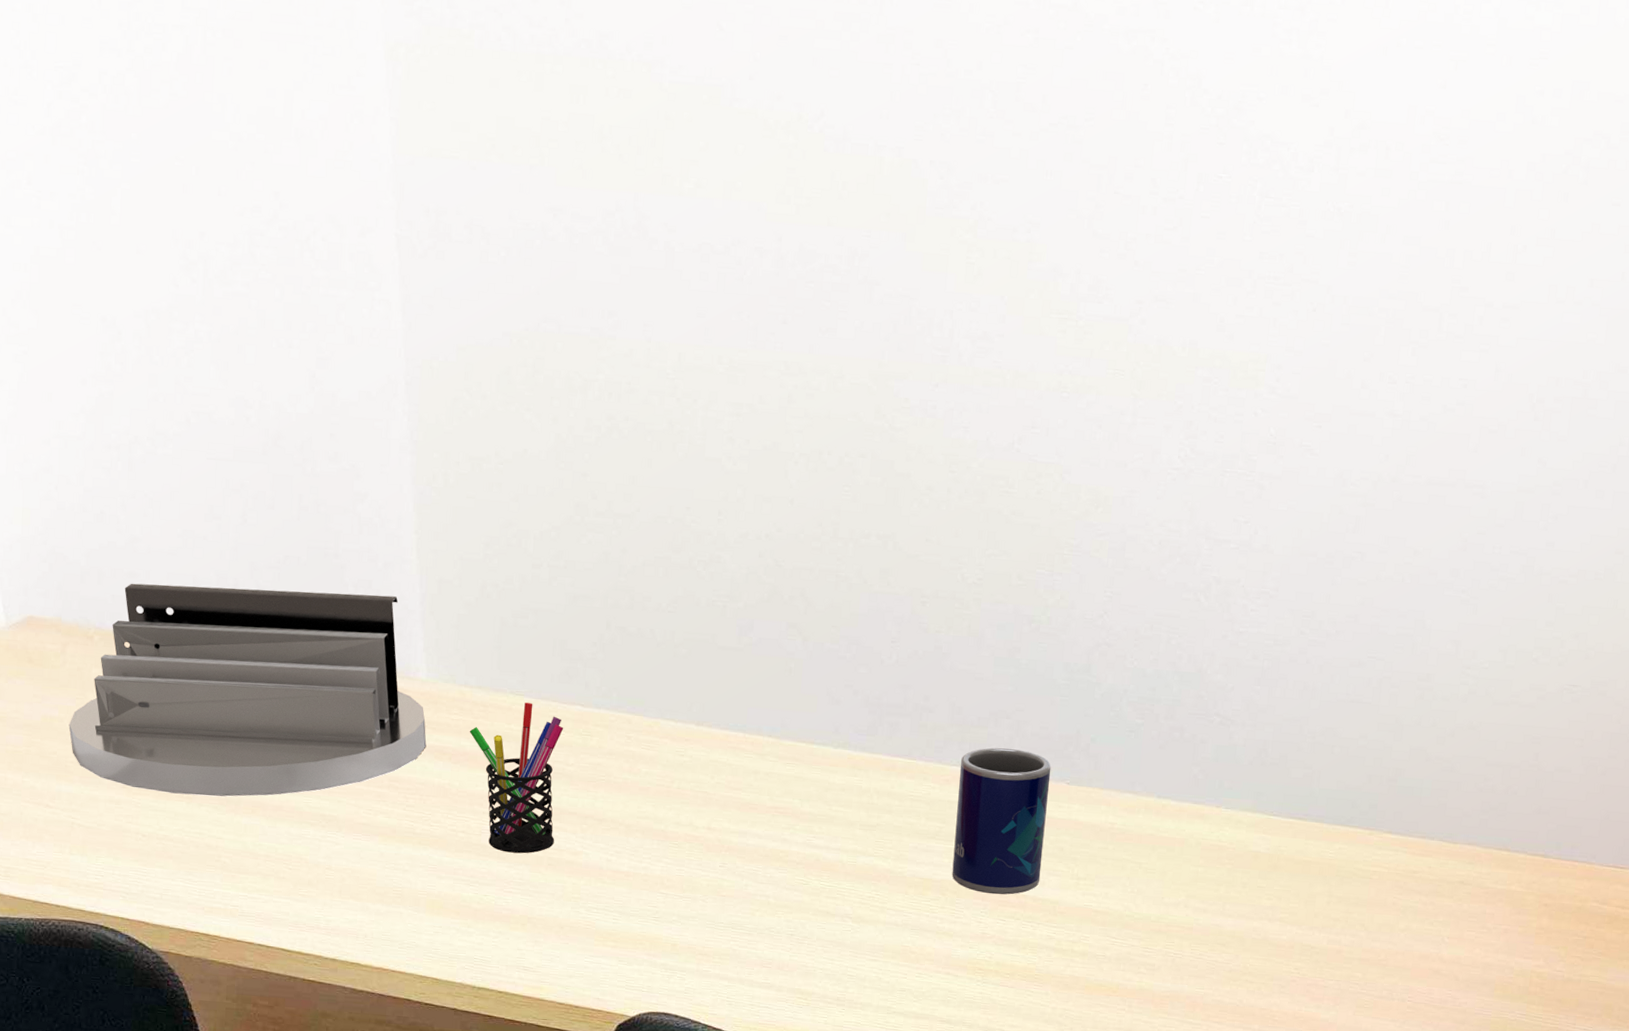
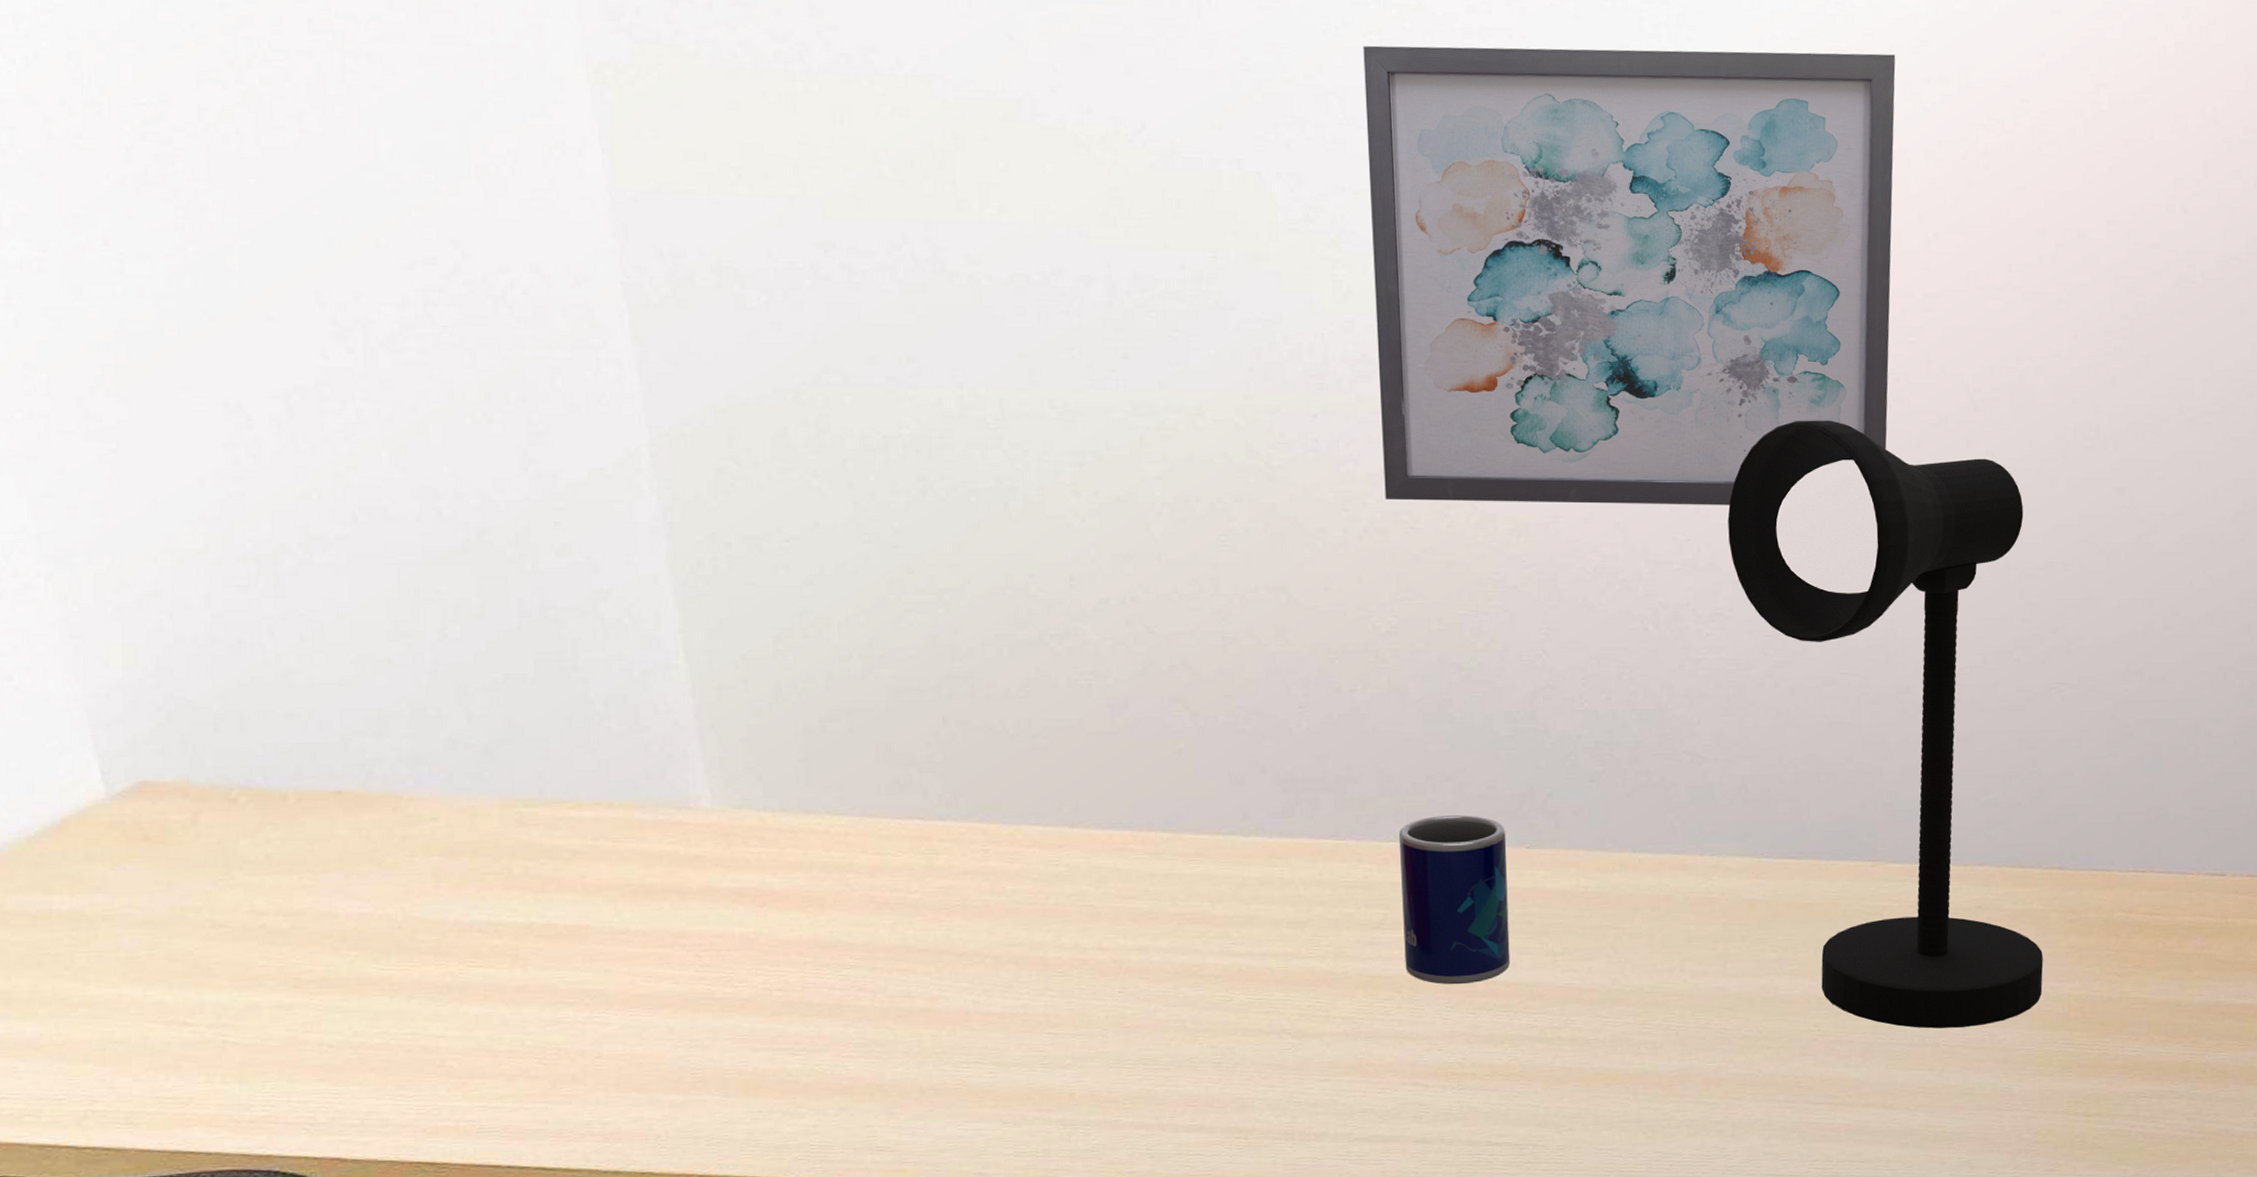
desk organizer: present [68,583,427,797] -> none [209,711,720,988]
pen holder: present [469,703,564,854] -> none [775,823,903,1008]
wall art: none [987,43,1514,493] -> present [1363,45,1896,505]
desk lamp: none [1283,418,1566,988] -> present [1727,420,2044,1029]

